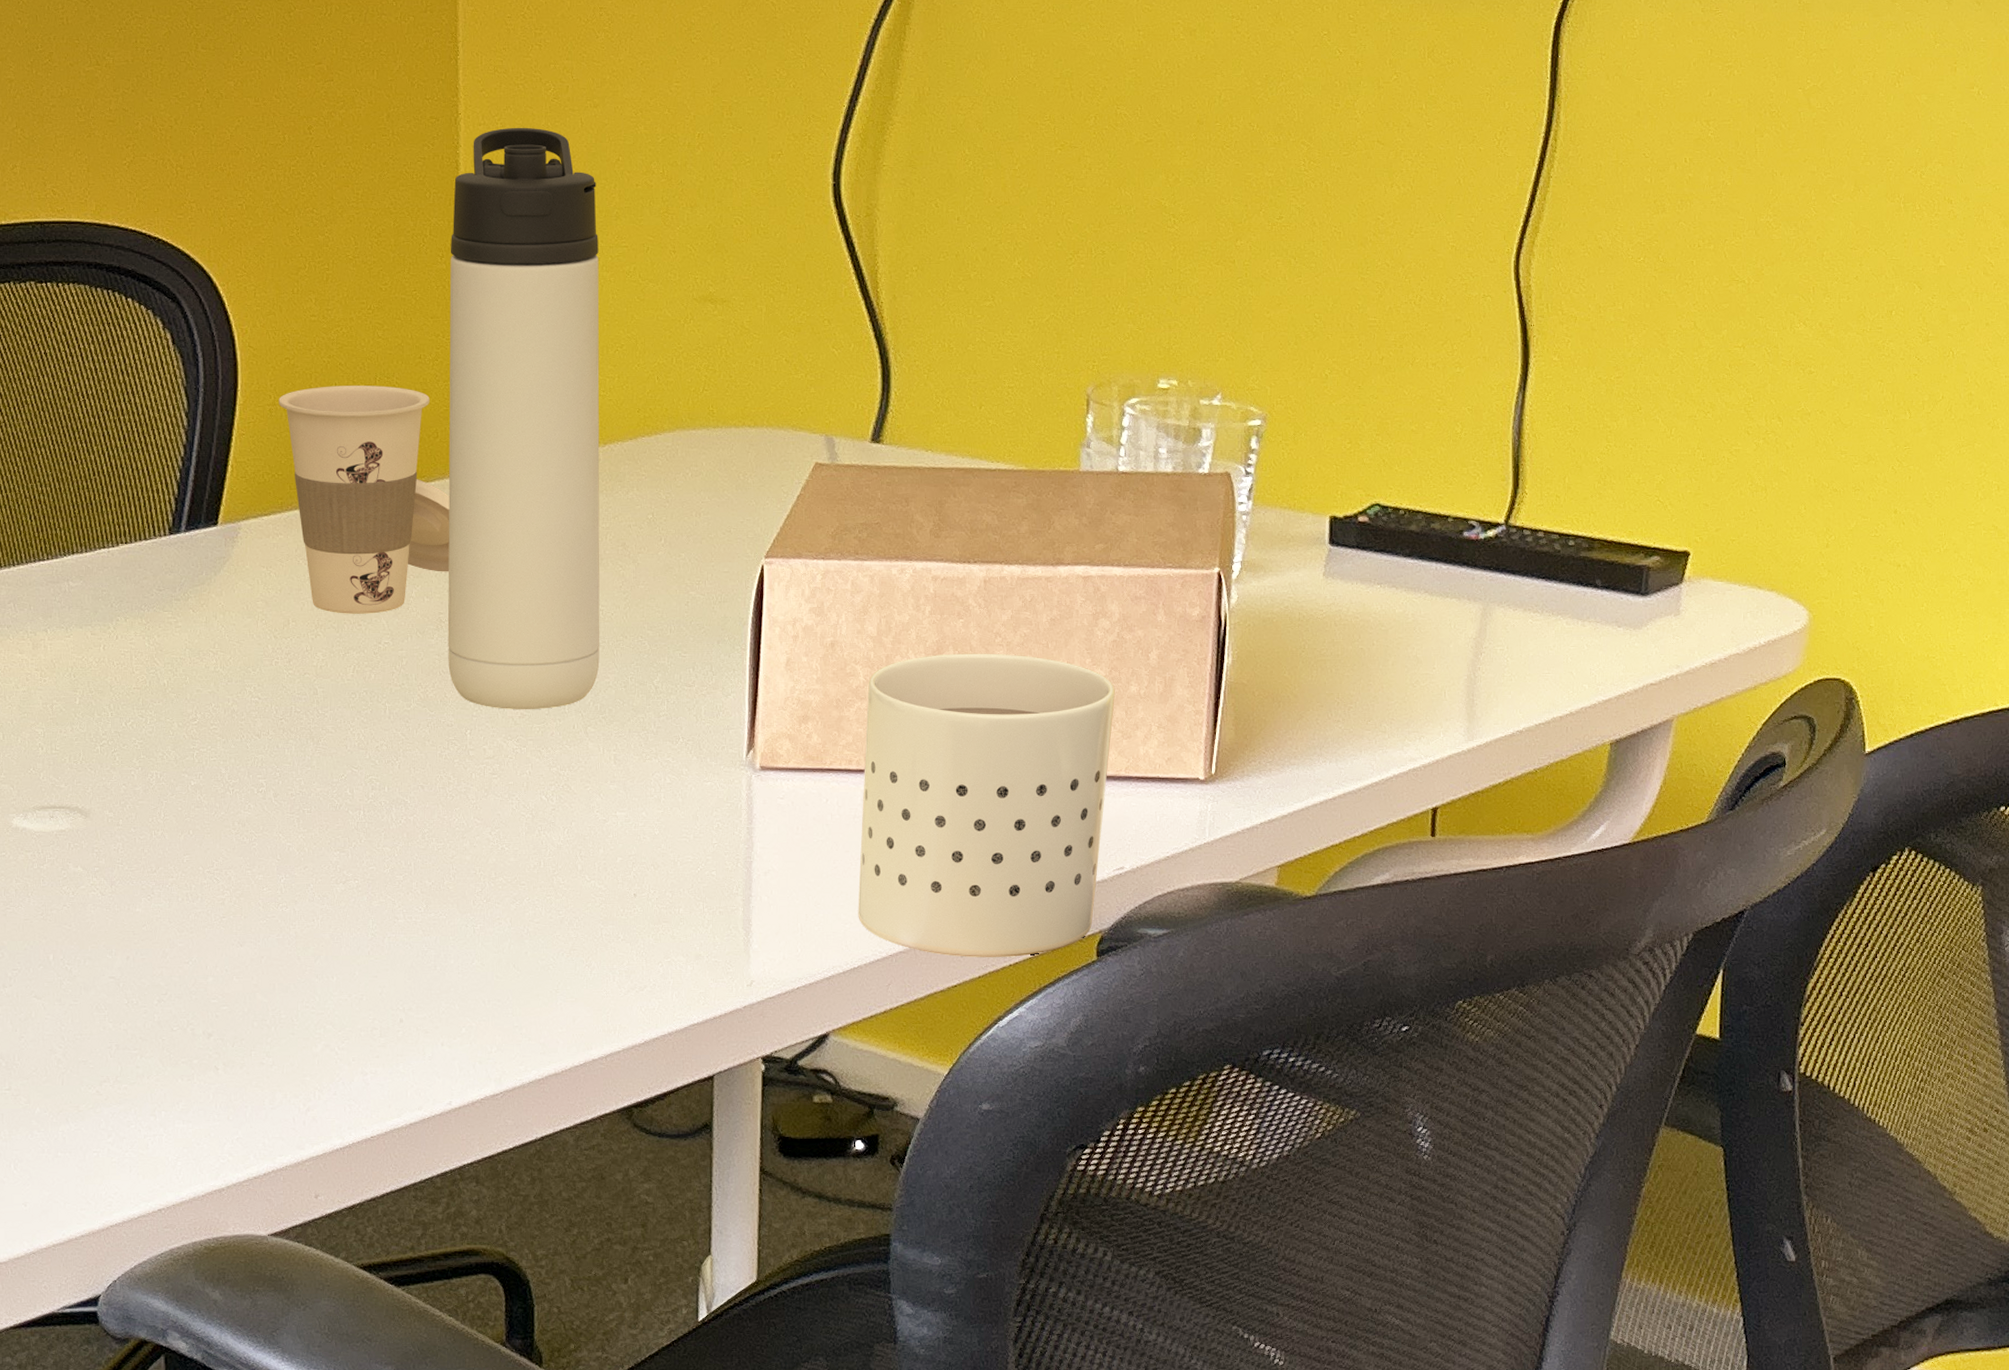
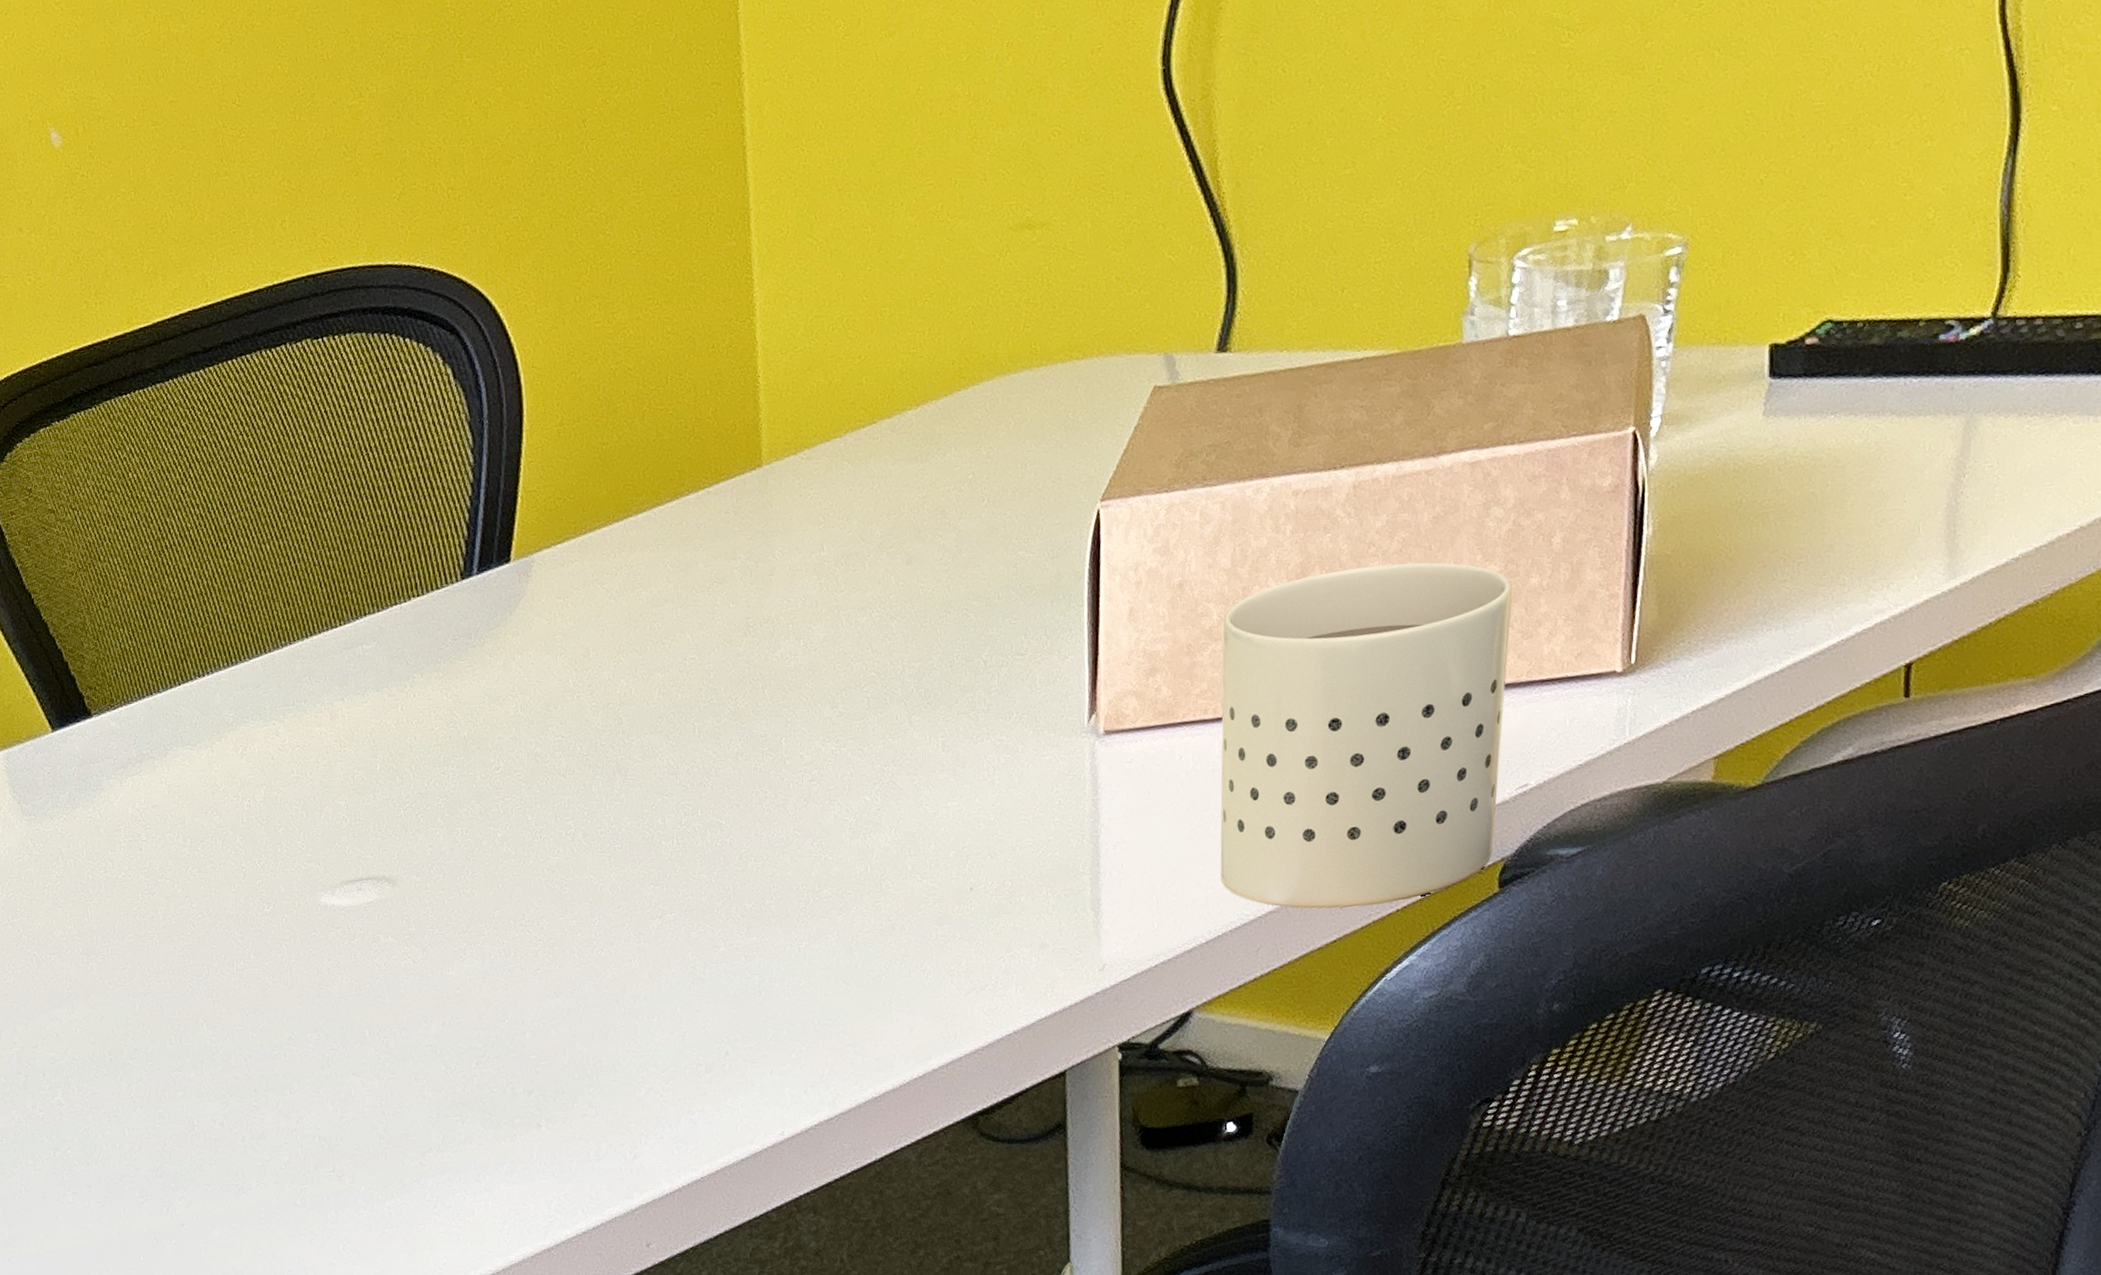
cup: present [278,385,450,614] -> none [566,382,756,635]
thermos bottle: present [447,127,600,709] -> none [740,71,922,711]

